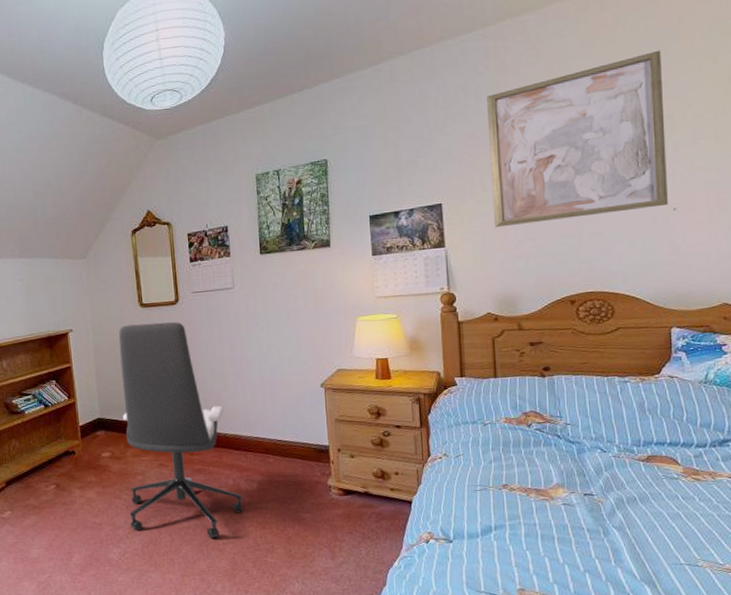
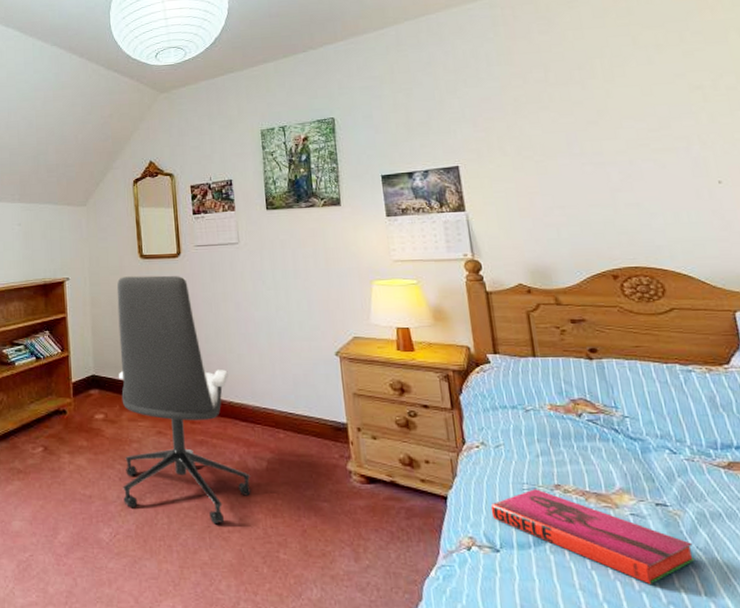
hardback book: none [448,489,610,558] -> present [490,489,695,584]
wall art: present [487,50,668,228] -> none [498,22,711,194]

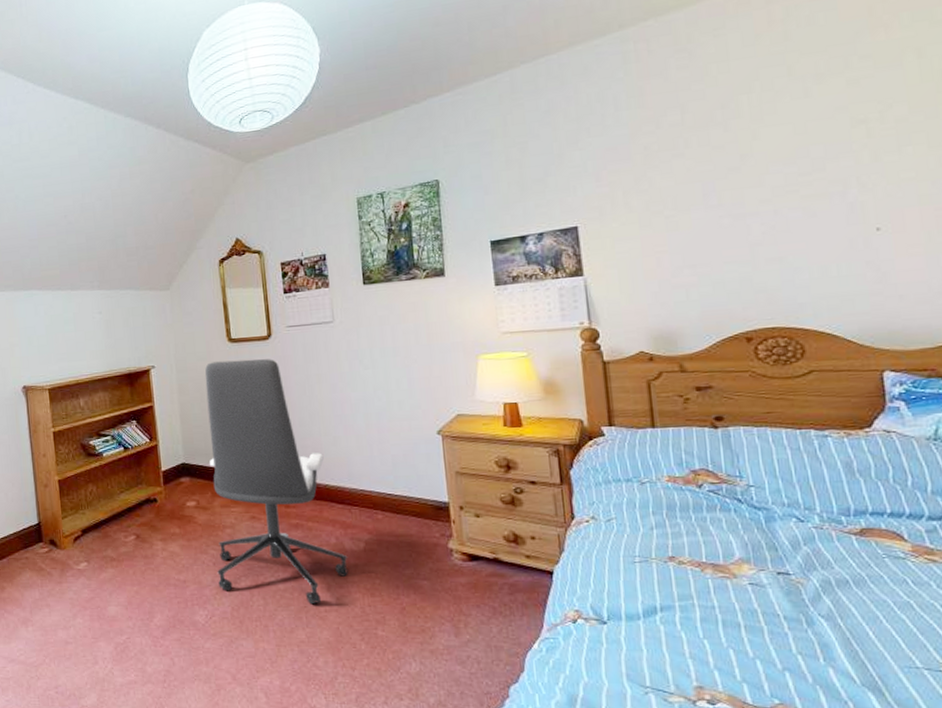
hardback book: present [490,489,695,584] -> none [599,561,816,651]

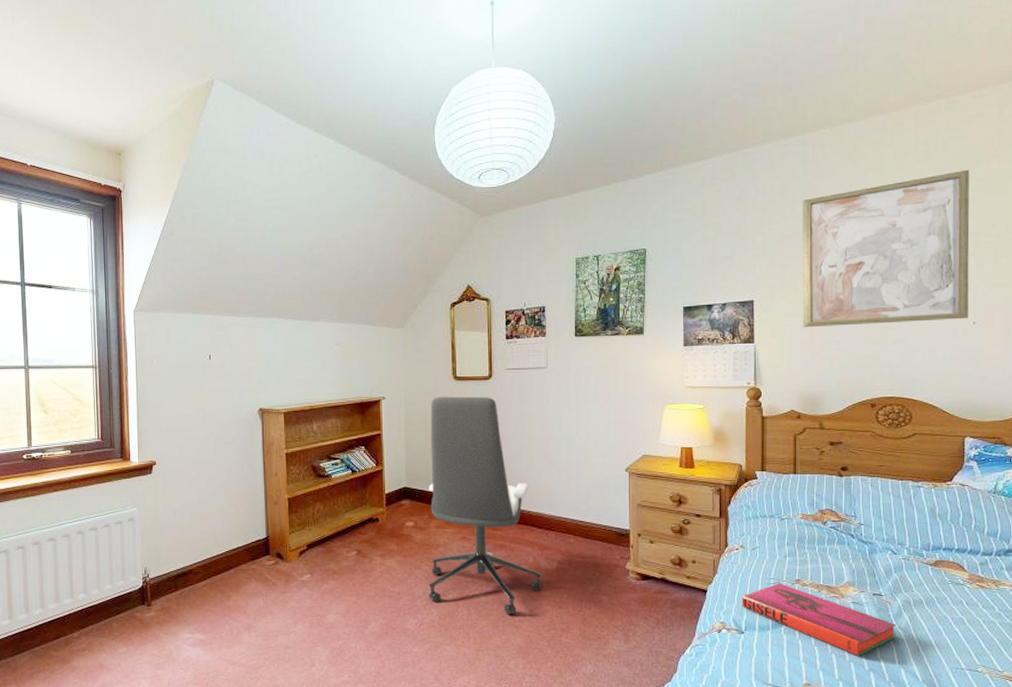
hardback book: none [599,561,816,651] -> present [741,583,896,656]
wall art: none [628,45,868,253] -> present [802,169,970,328]

